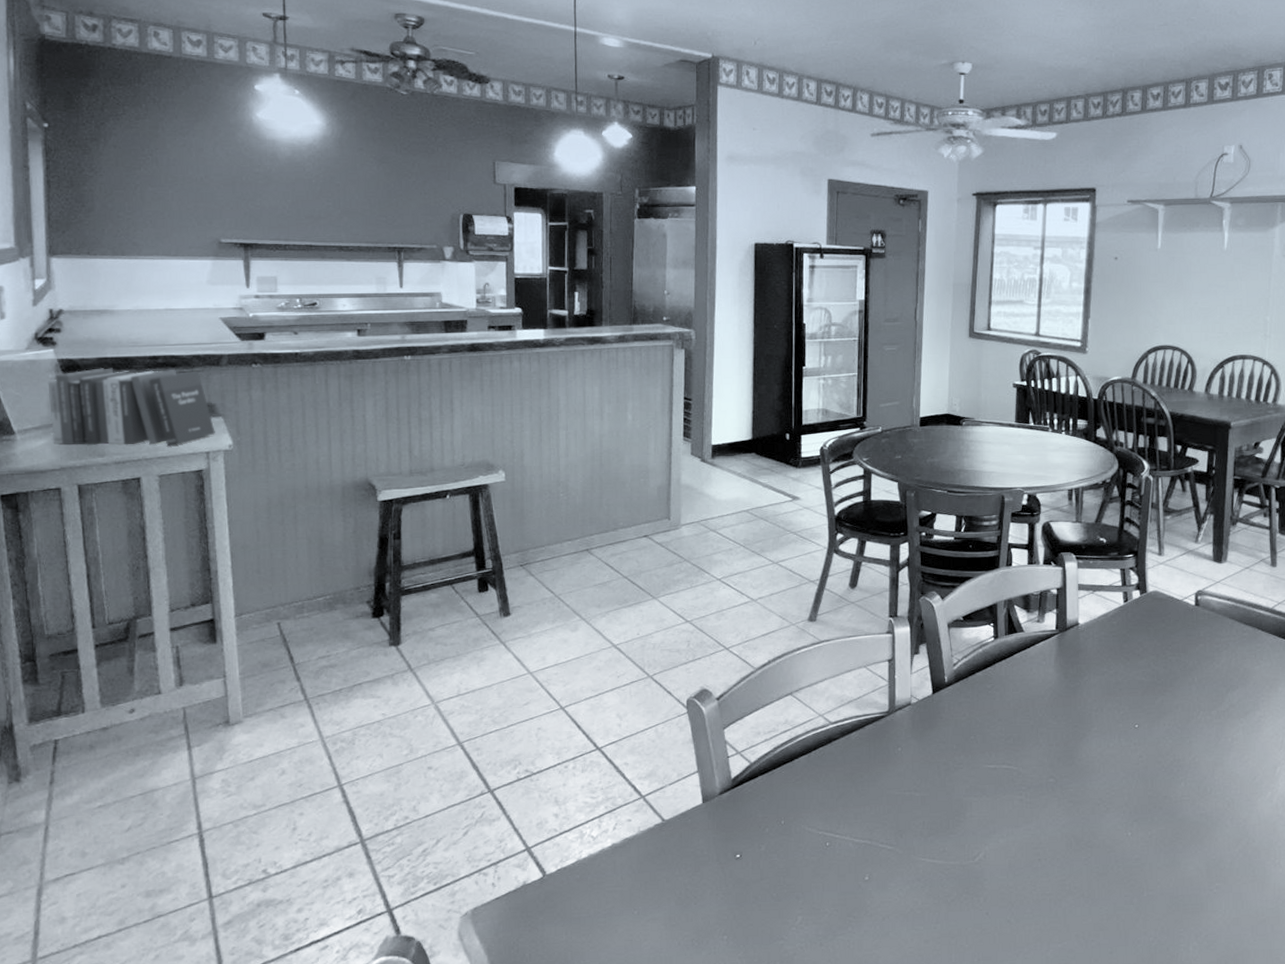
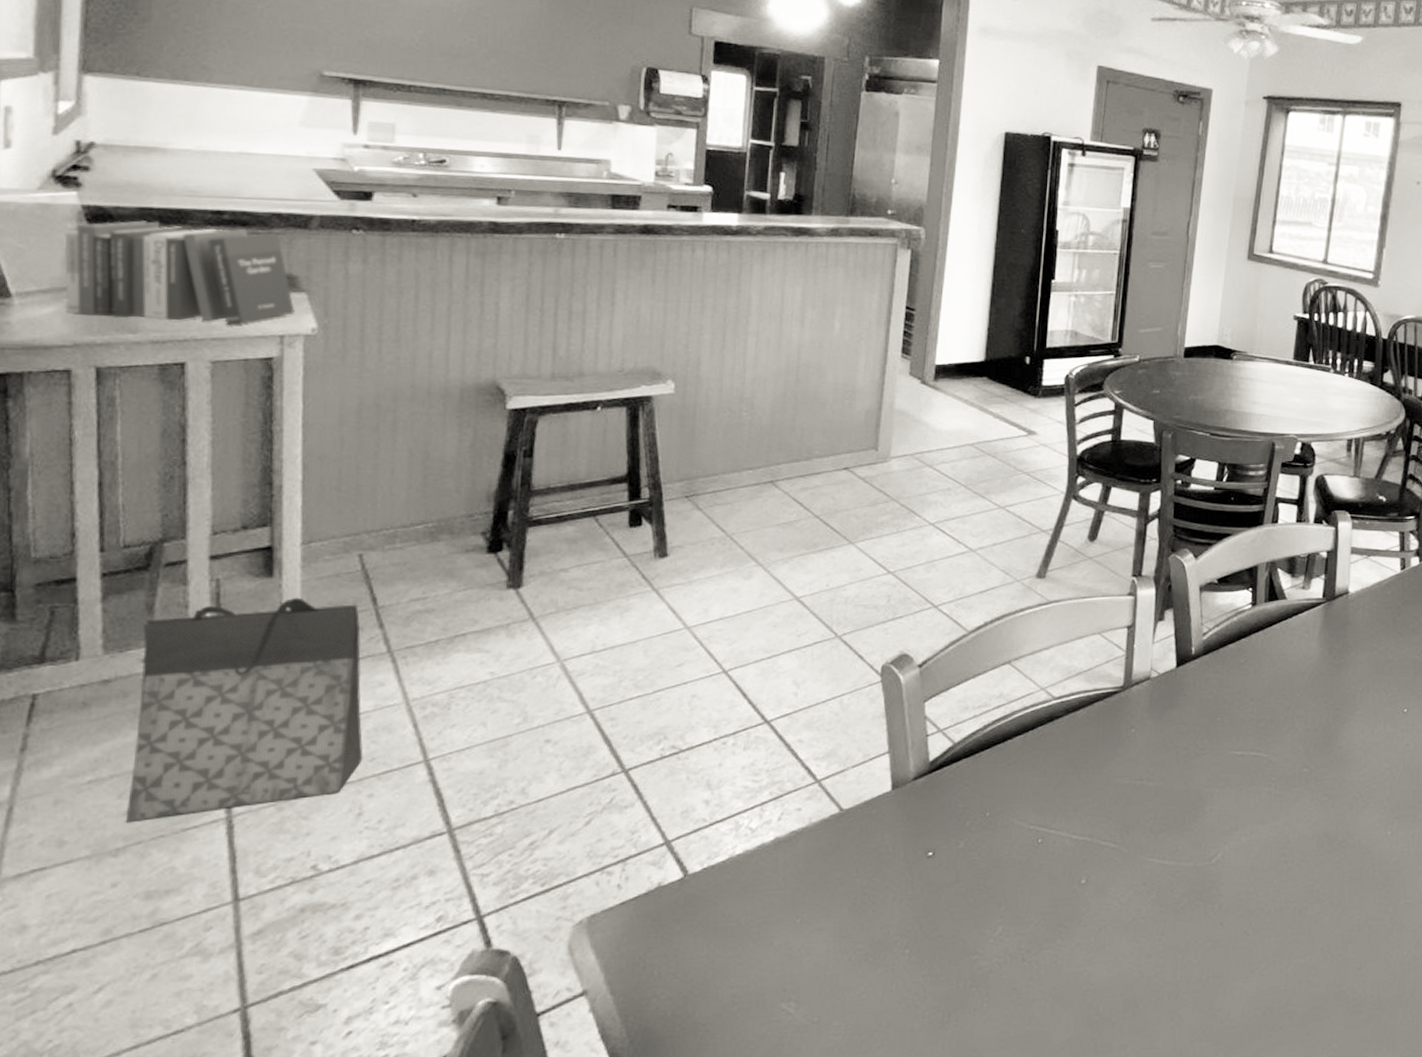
bag: none [127,658,294,837] -> present [125,597,363,822]

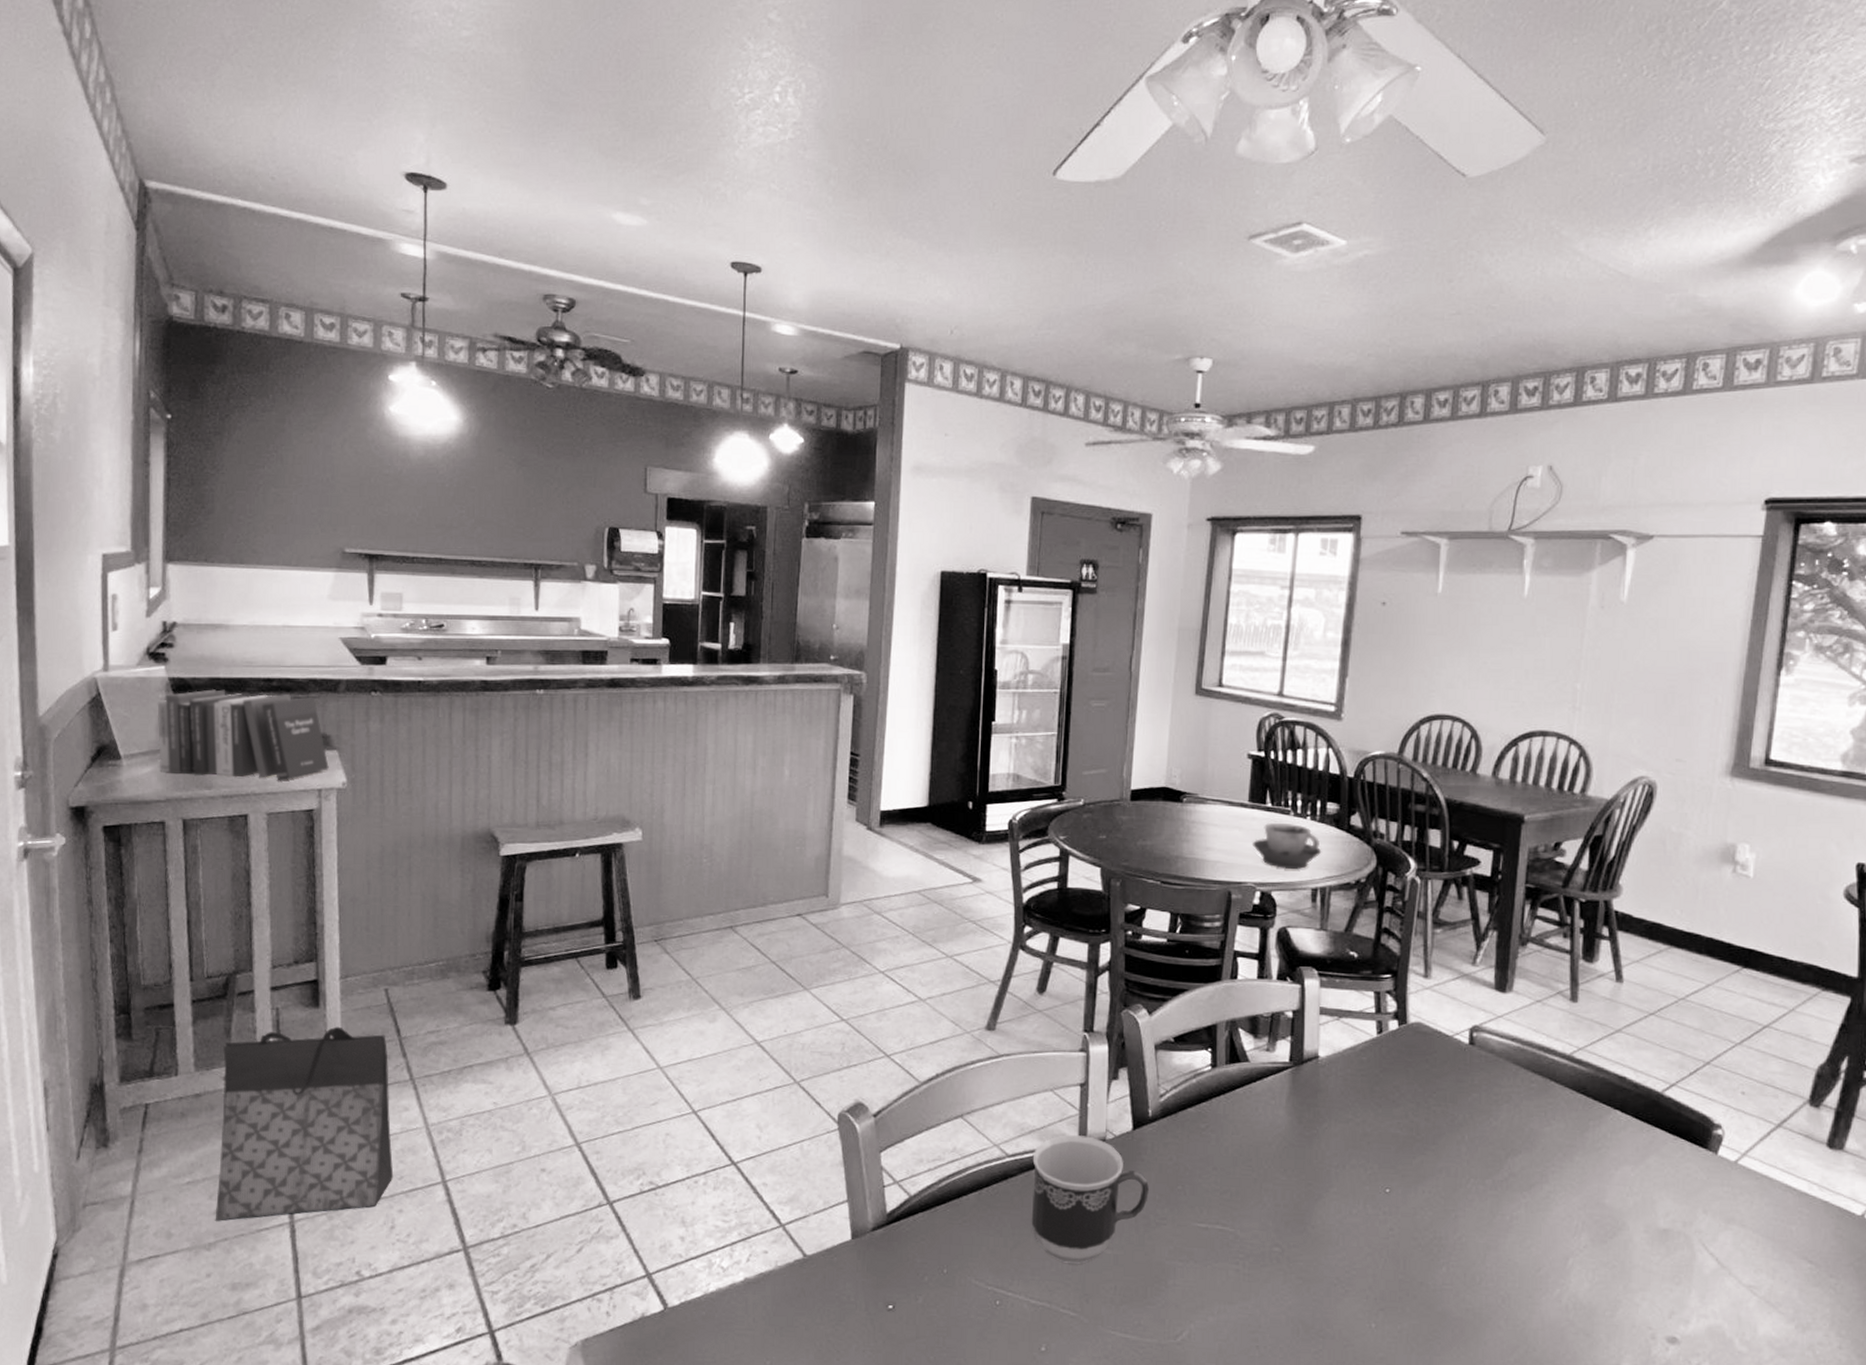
cup: none [1075,675,1190,797] -> present [1031,1135,1149,1264]
cup: none [1295,379,1358,422] -> present [1251,822,1322,869]

